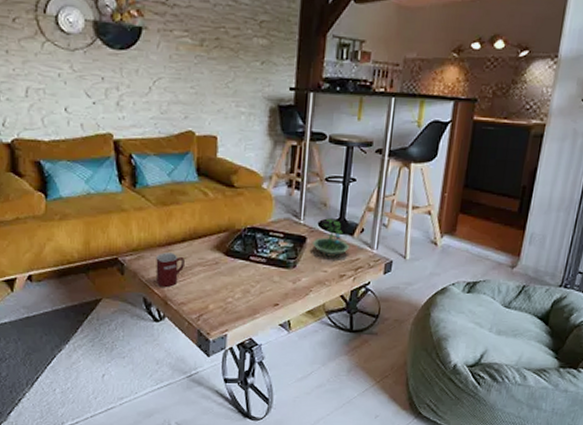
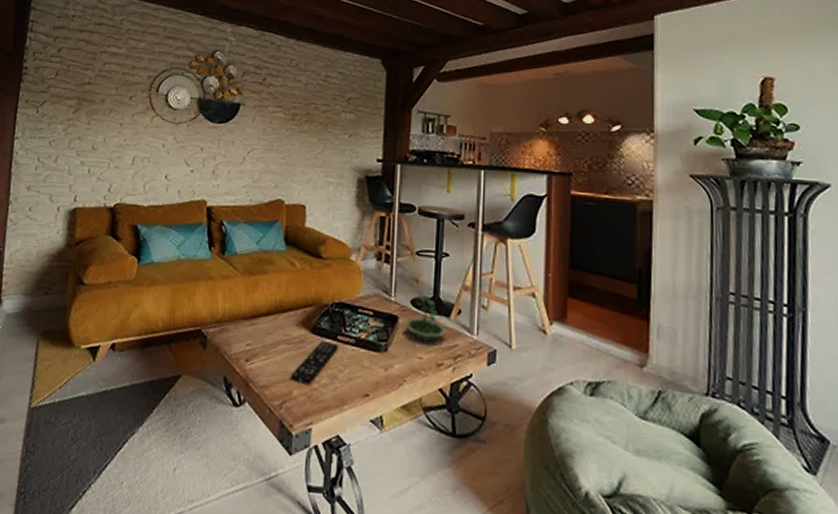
mug: present [155,252,185,288] -> none [238,326,269,367]
remote control: none [206,261,251,300] -> present [290,340,339,386]

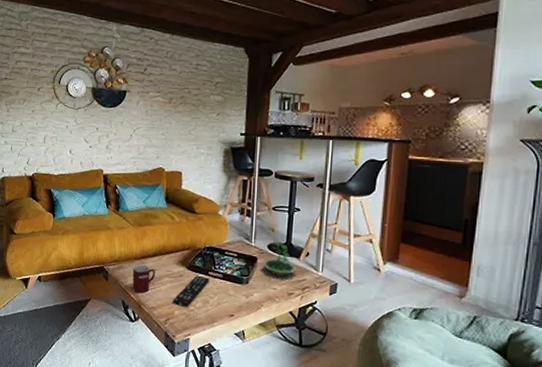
mug: none [238,326,269,367] -> present [132,264,155,294]

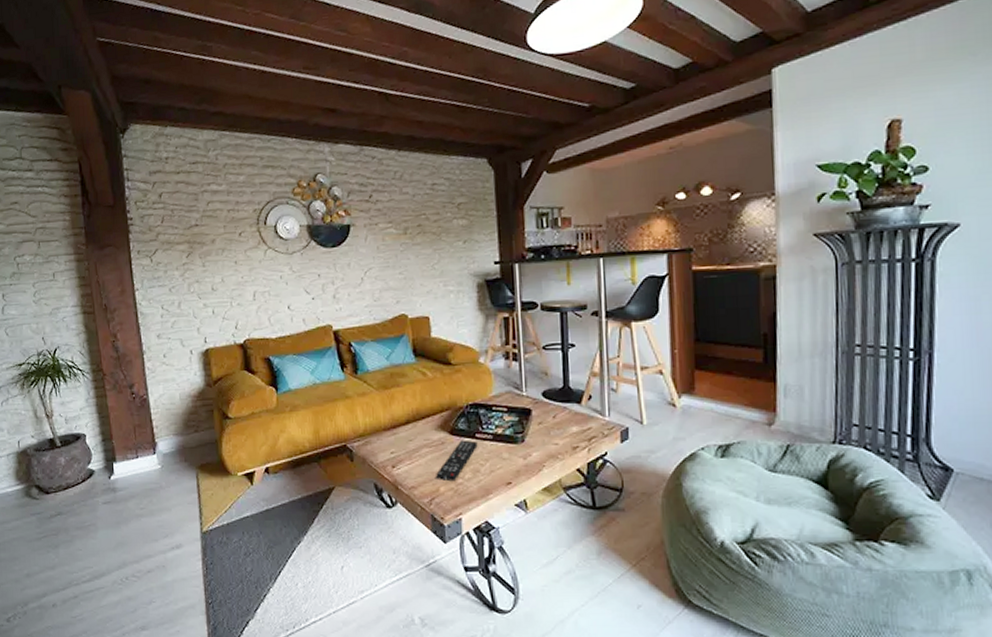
mug: present [132,264,155,294] -> none [383,436,411,473]
terrarium: present [262,242,297,277] -> none [537,387,580,428]

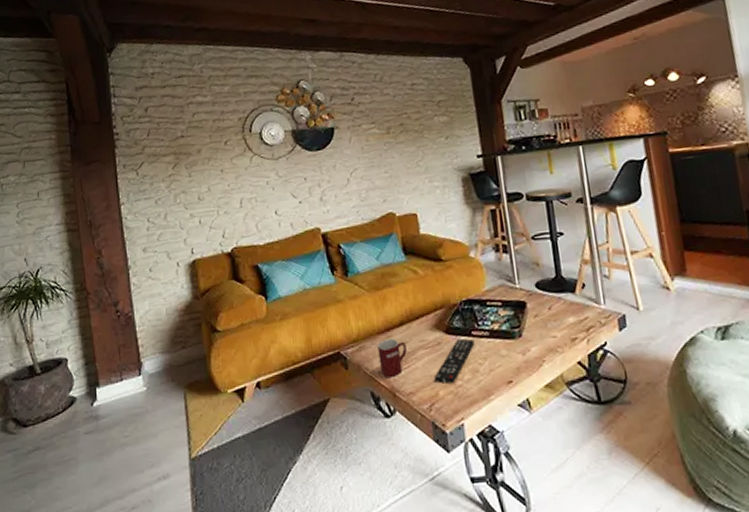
mug: none [383,436,411,473] -> present [377,339,407,379]

